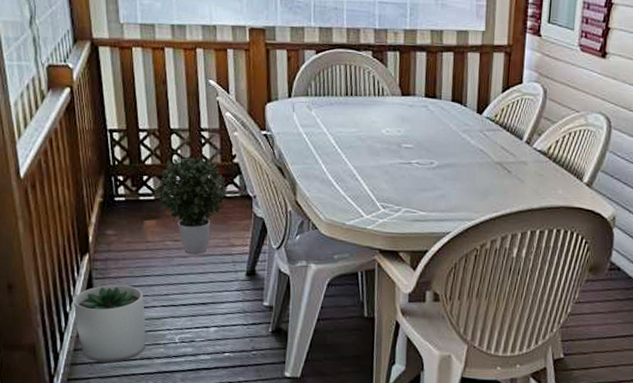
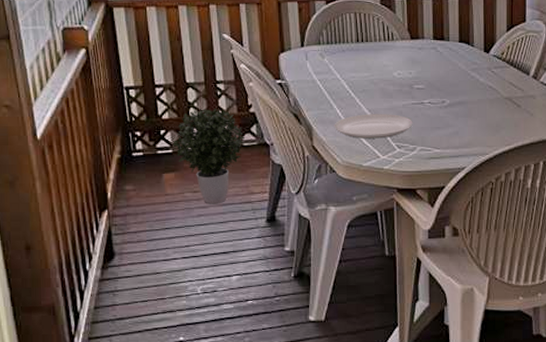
planter: present [73,284,146,363] -> none [92,239,168,318]
plate: none [318,171,399,198] -> present [334,114,413,139]

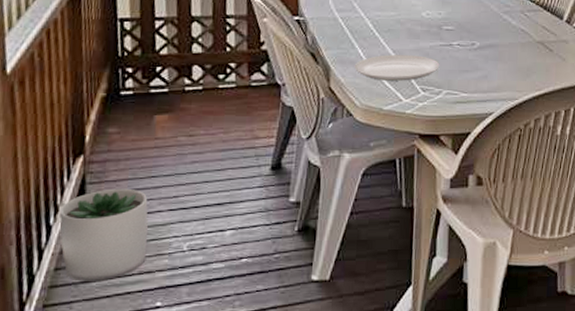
planter: none [92,239,168,318] -> present [59,188,149,282]
potted plant: present [173,109,246,204] -> none [169,45,255,150]

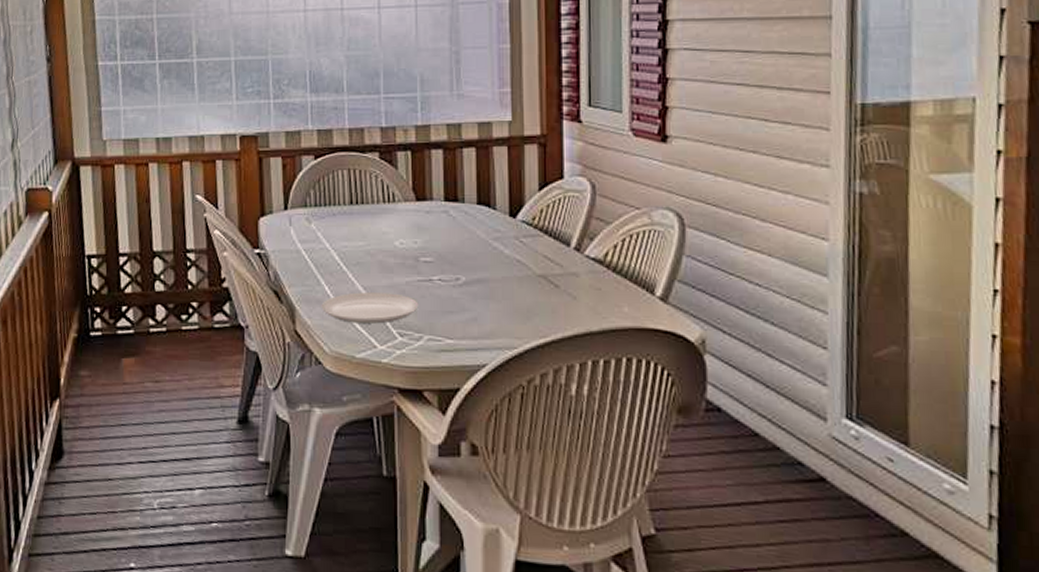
planter: present [59,188,149,282] -> none [39,435,121,534]

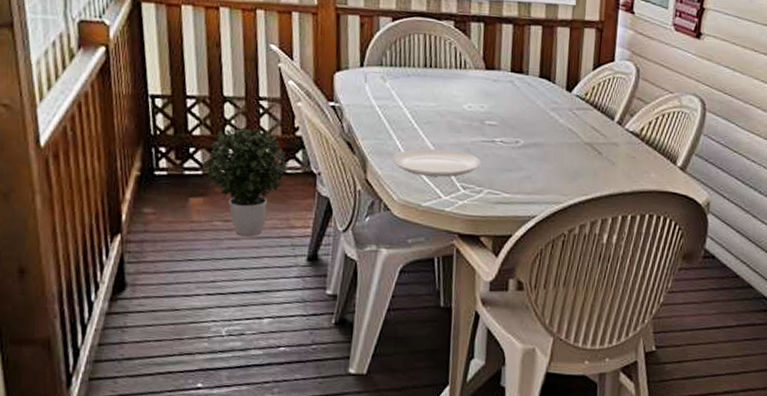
potted plant: none [135,282,217,398] -> present [203,127,290,237]

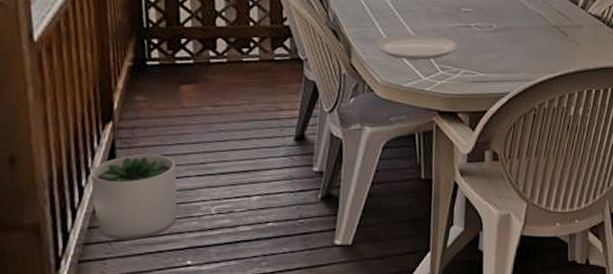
planter: none [99,269,188,359] -> present [90,154,178,240]
potted plant: present [203,127,290,237] -> none [194,19,278,120]

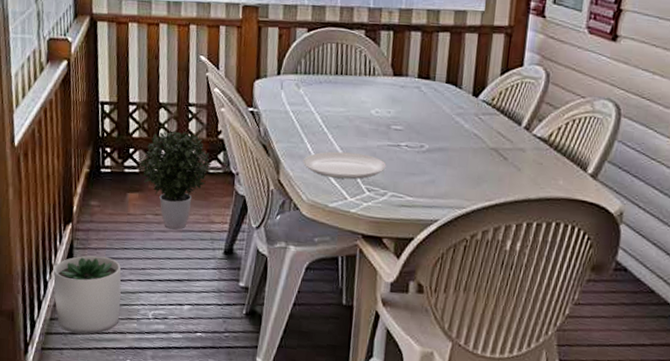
potted plant: none [194,19,278,120] -> present [140,130,212,230]

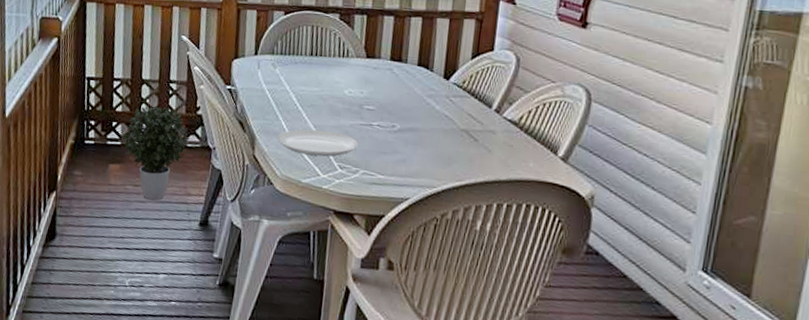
planter: present [53,255,122,335] -> none [36,223,101,300]

